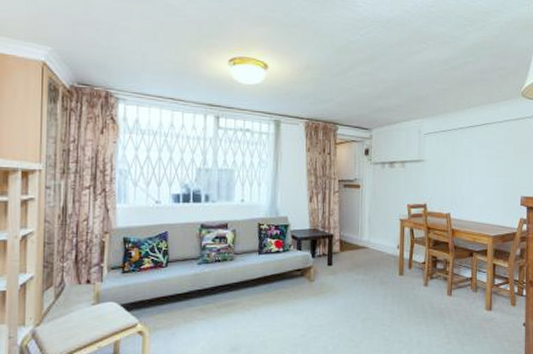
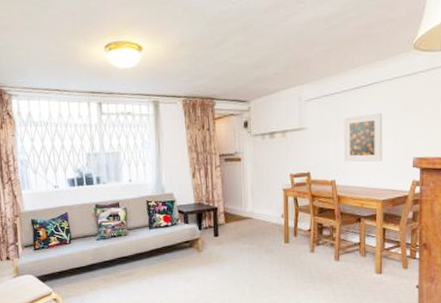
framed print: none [458,151,495,198] -> present [343,112,383,162]

